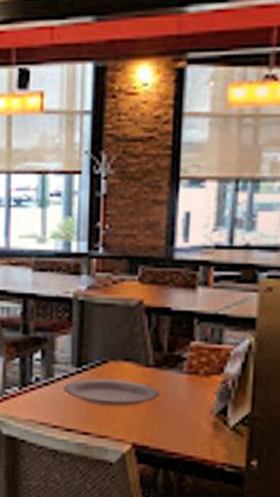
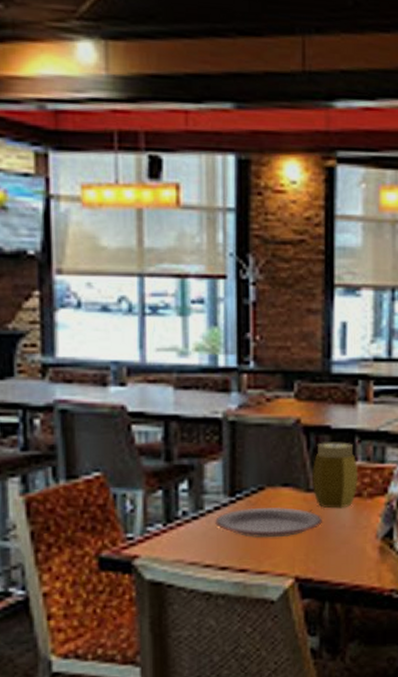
jar: none [152,322,196,384] -> present [313,442,359,509]

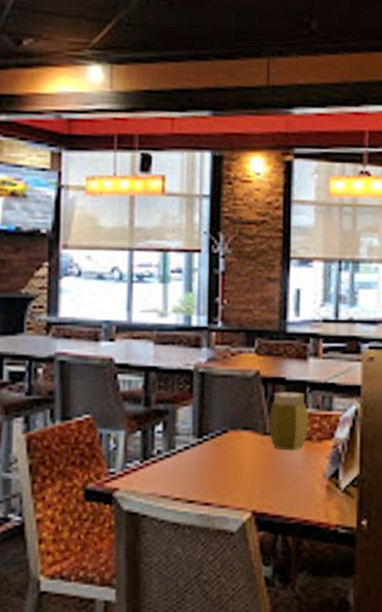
plate: present [215,506,323,538] -> none [185,447,278,476]

